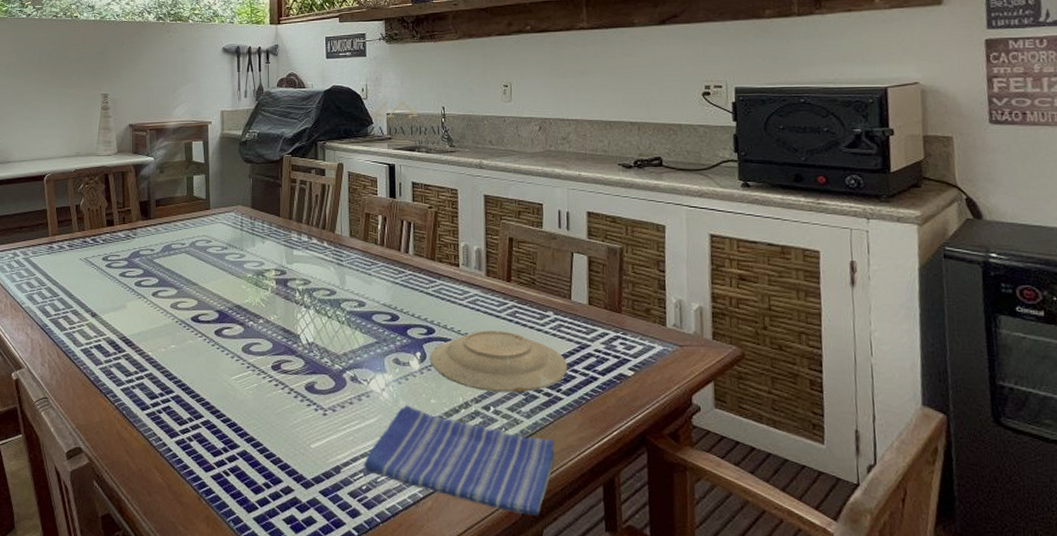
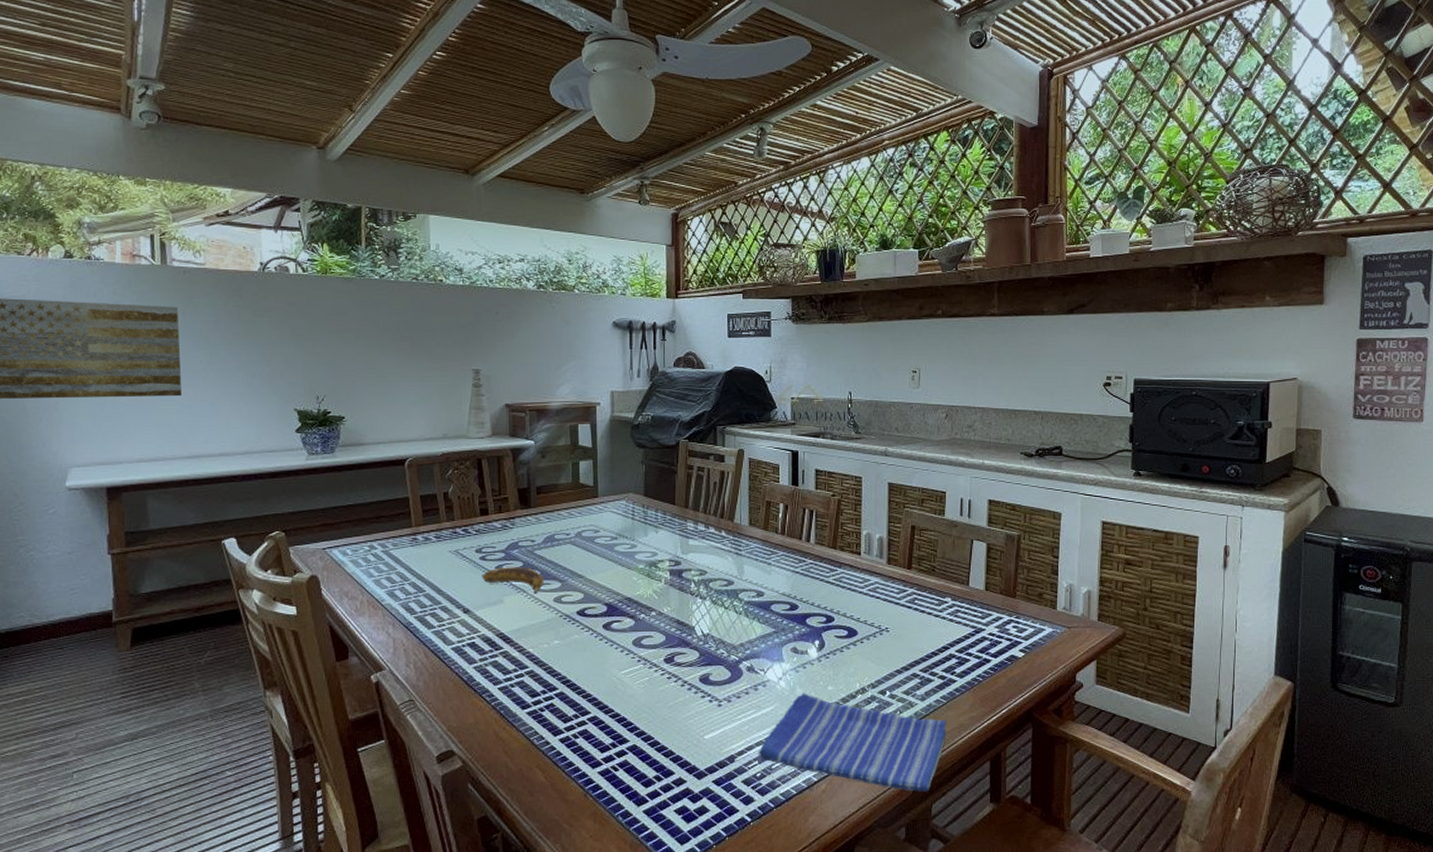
banana: none [107,274,162,300] -> present [482,567,544,594]
plate: present [431,330,568,393] -> none [829,618,963,677]

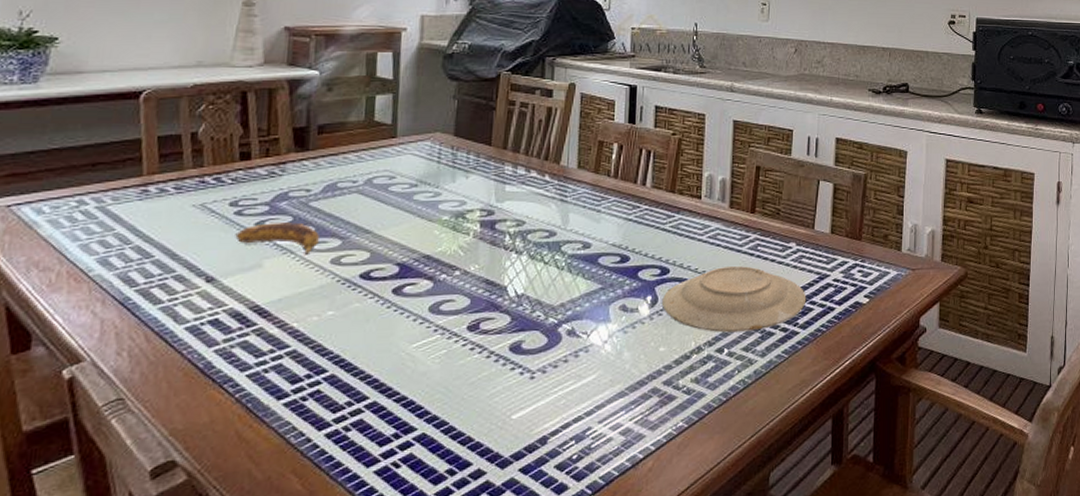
dish towel: present [758,693,947,792] -> none [575,356,788,461]
plate: none [829,618,963,677] -> present [662,266,807,333]

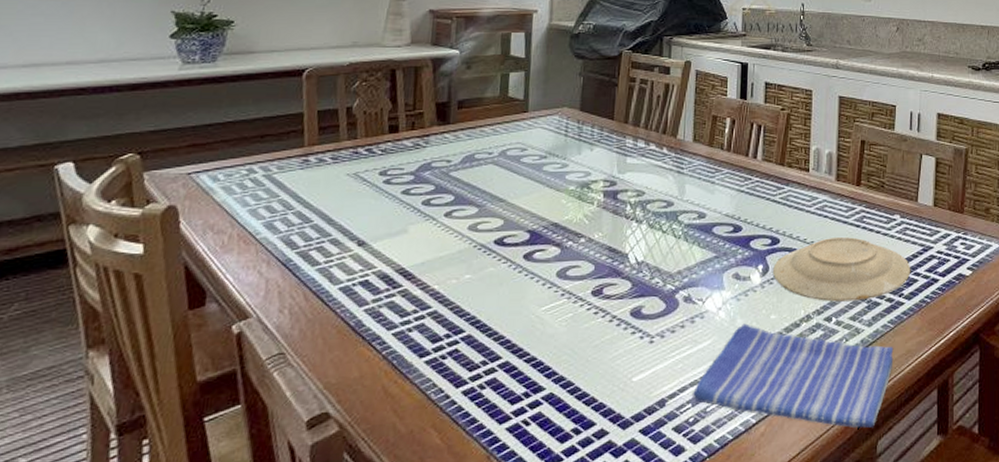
banana: present [235,222,319,255] -> none [384,191,458,221]
dish towel: none [575,356,788,461] -> present [691,323,894,428]

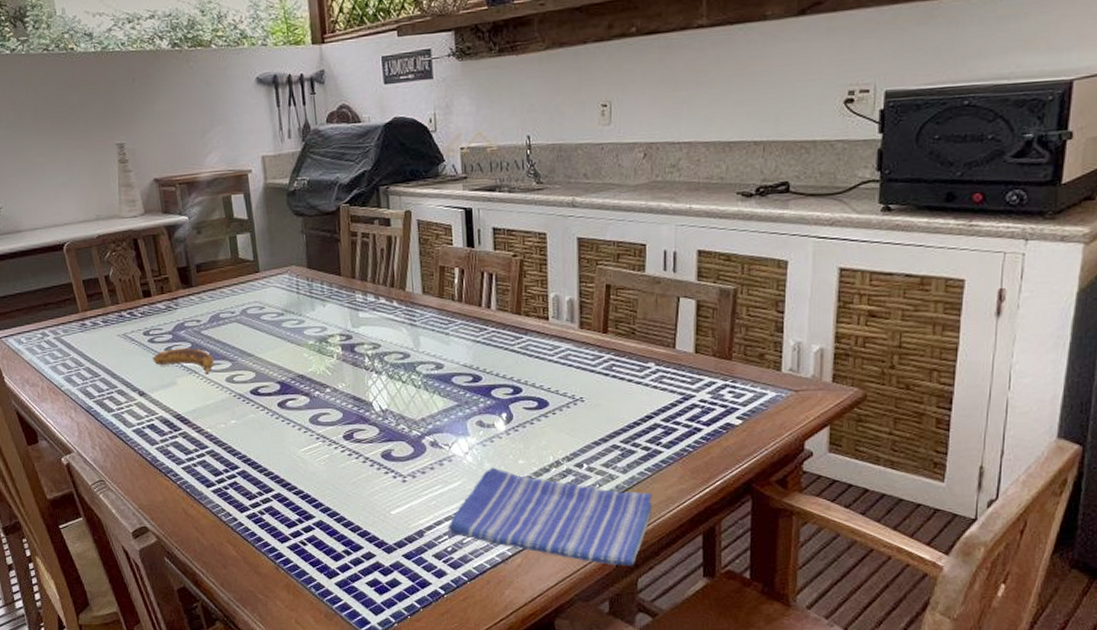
banana: none [384,191,458,221] -> present [152,348,214,375]
plate: present [773,237,911,302] -> none [517,386,670,449]

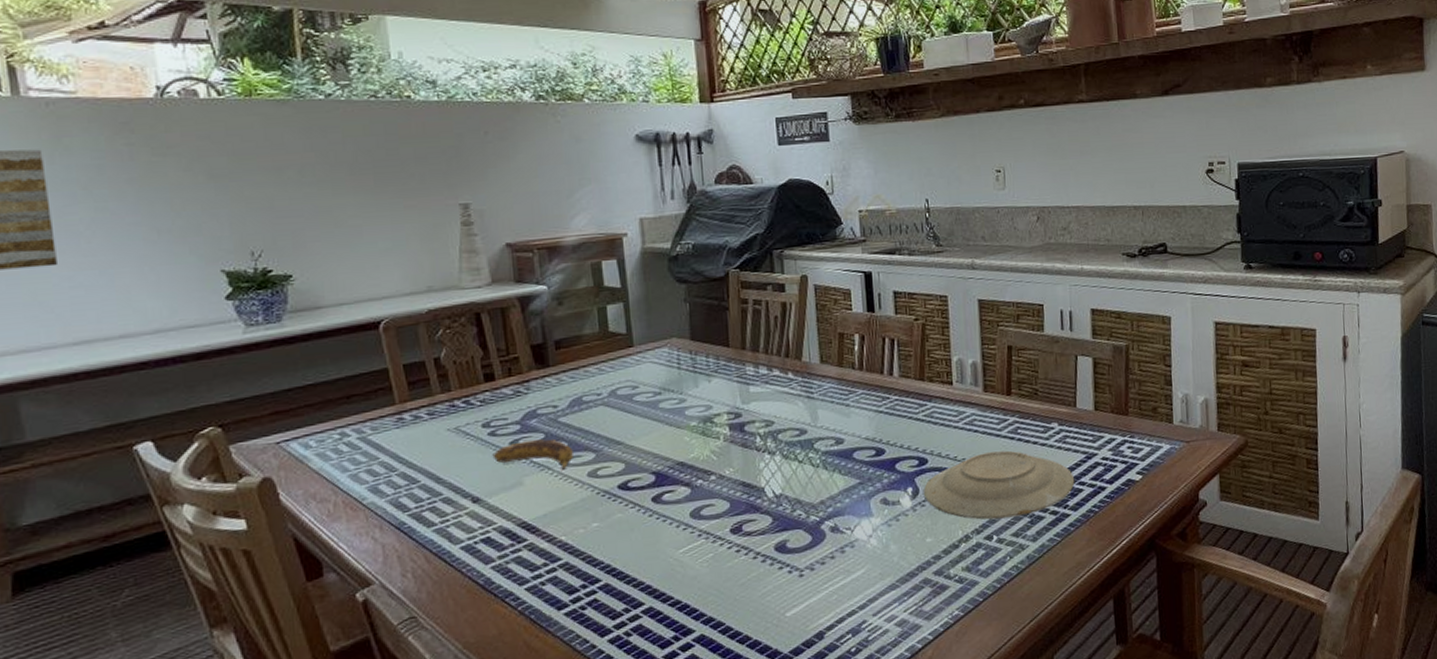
dish towel: present [447,467,653,566] -> none [850,549,1064,645]
plate: none [517,386,670,449] -> present [924,450,1075,520]

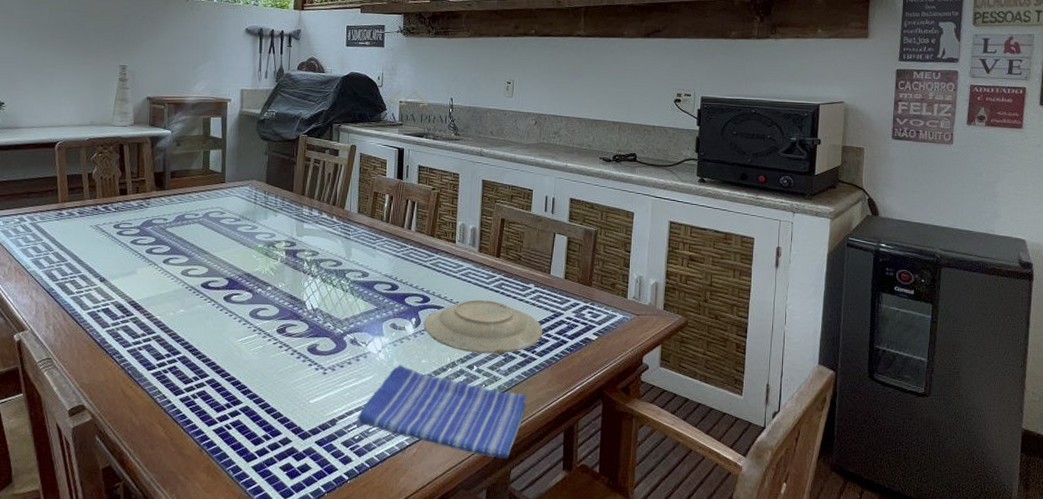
banana: present [492,439,573,470] -> none [118,242,173,267]
dish towel: none [850,549,1064,645] -> present [357,365,526,458]

